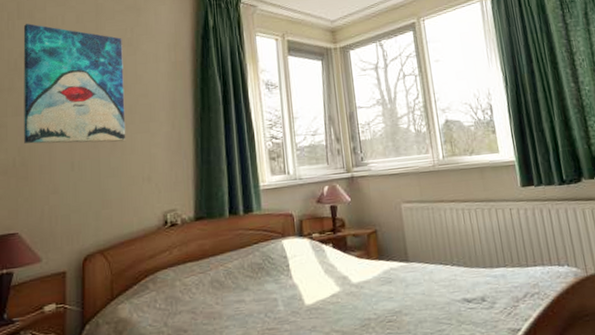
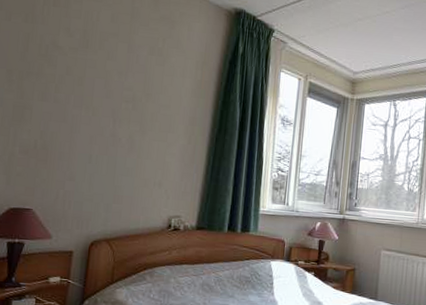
wall art: present [23,23,126,144] -> none [47,12,153,146]

